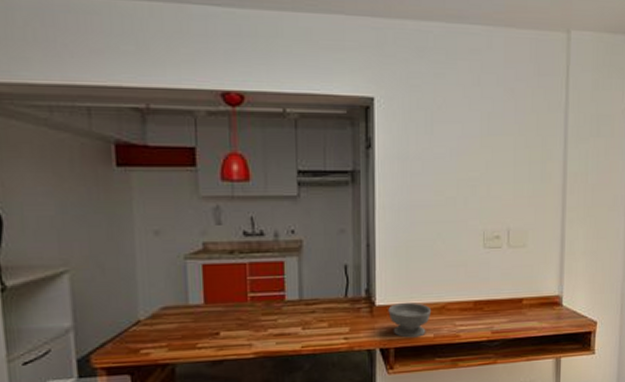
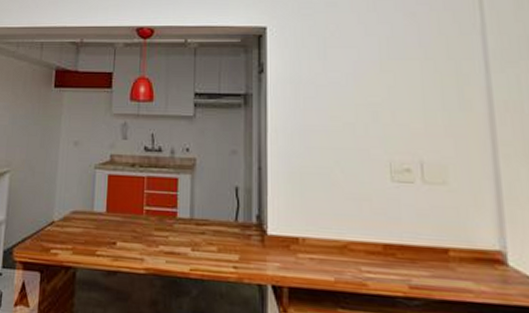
bowl: present [388,302,432,338] -> none [281,234,331,279]

